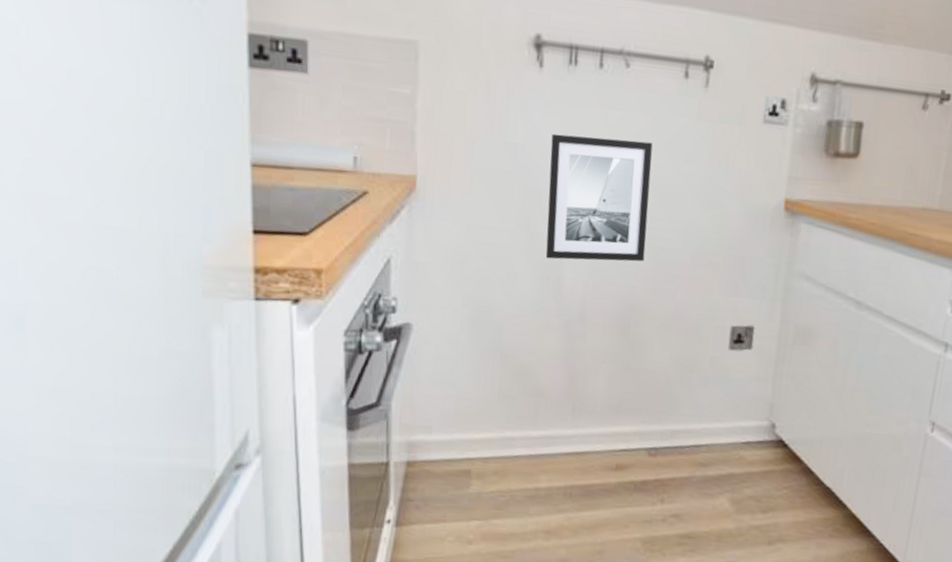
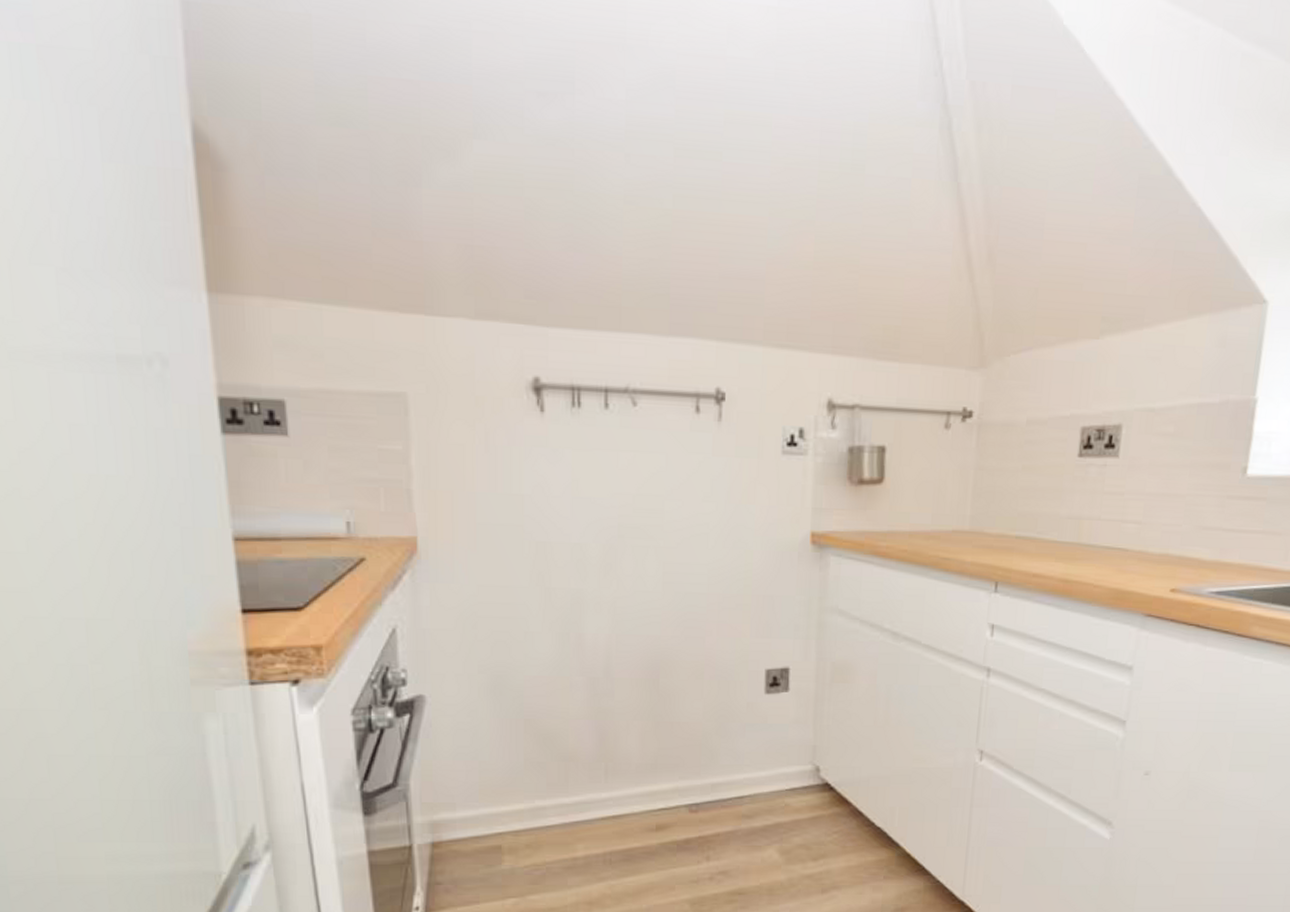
wall art: present [545,133,653,262] -> none [559,481,669,615]

